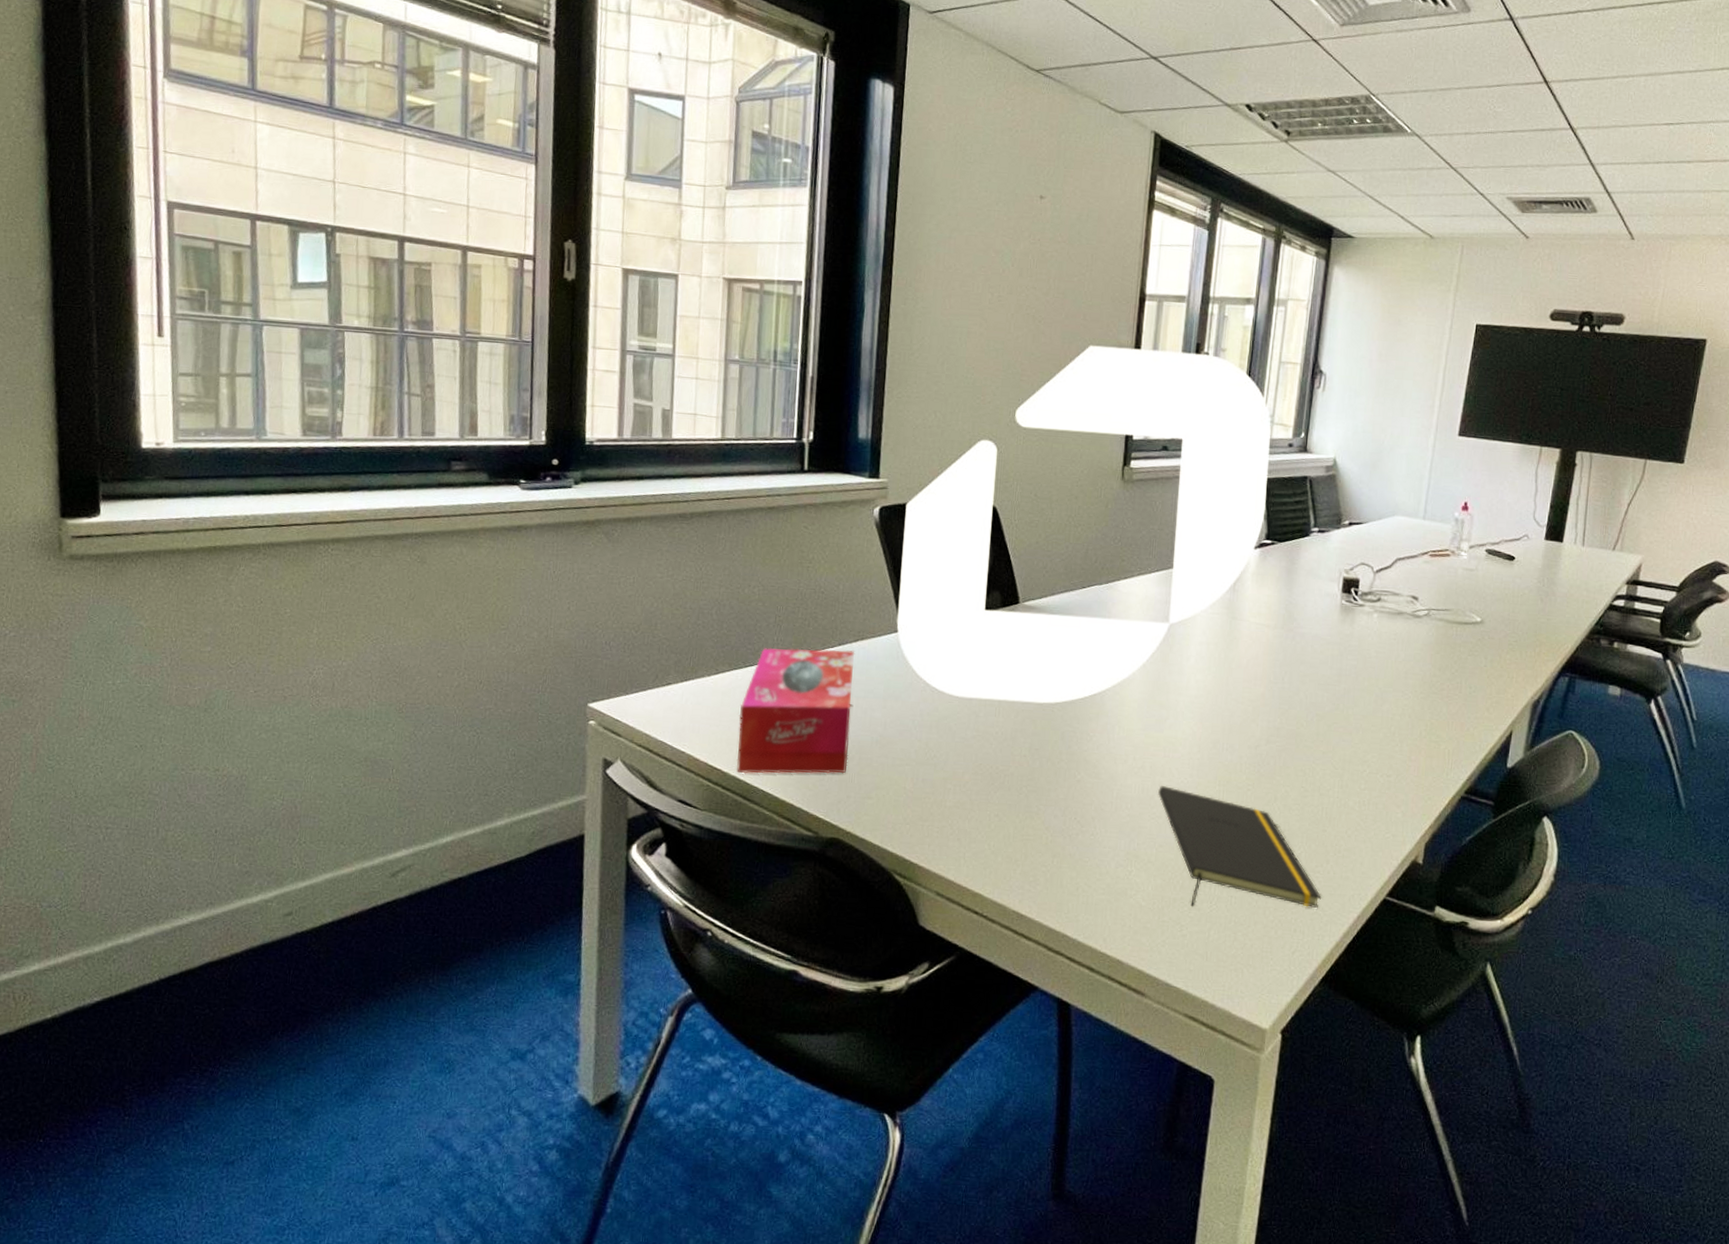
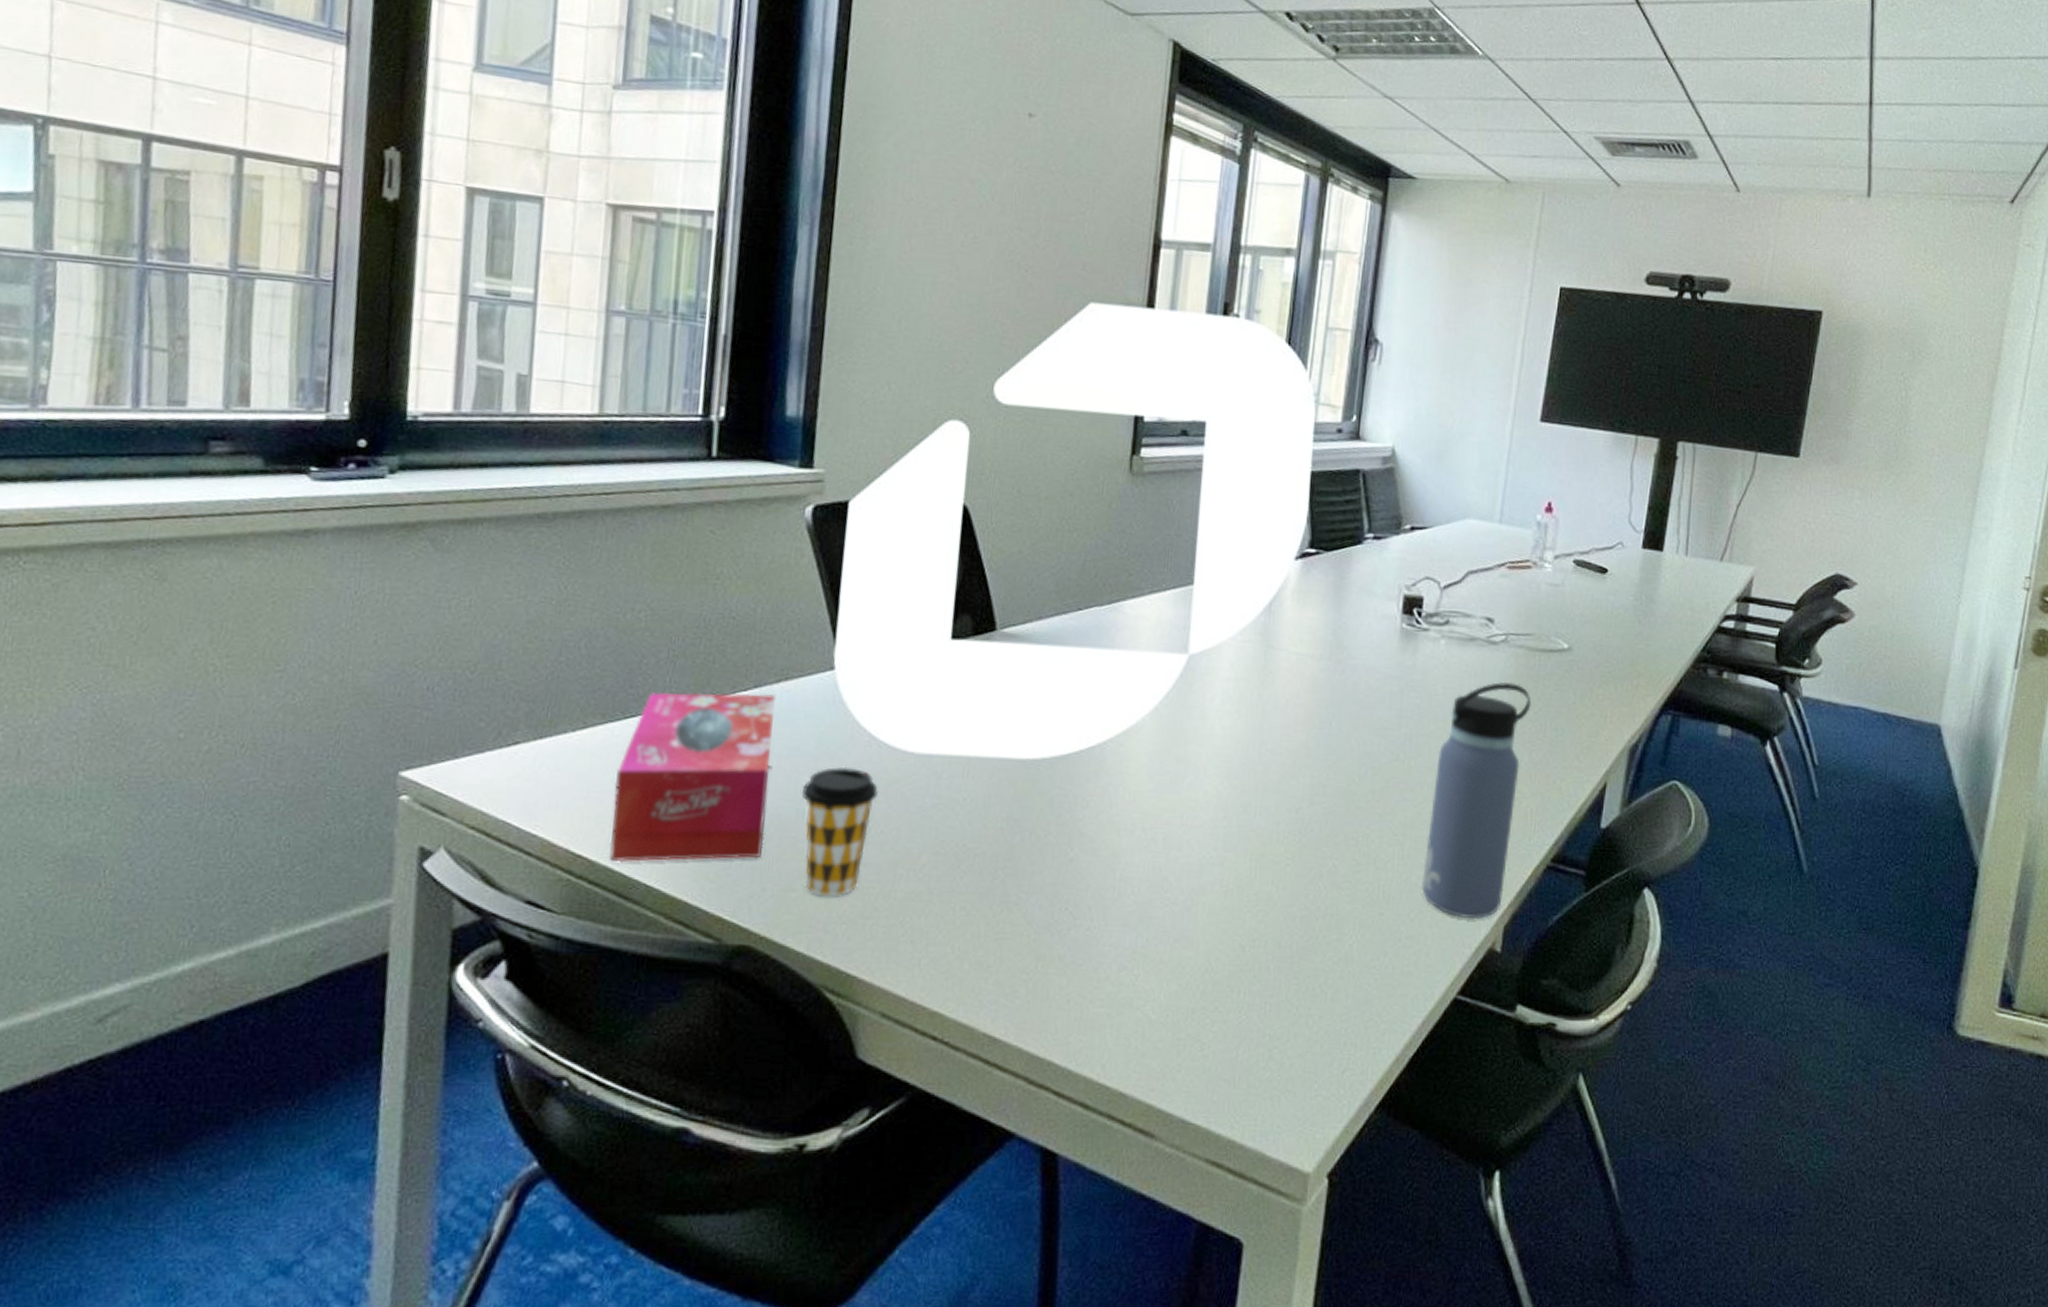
coffee cup: none [874,706,932,804] -> present [801,766,878,897]
notepad: present [1158,786,1322,908] -> none [1173,863,1379,1019]
water bottle: none [1357,648,1449,838] -> present [1422,681,1532,920]

